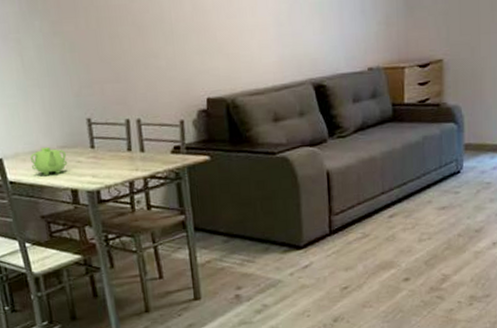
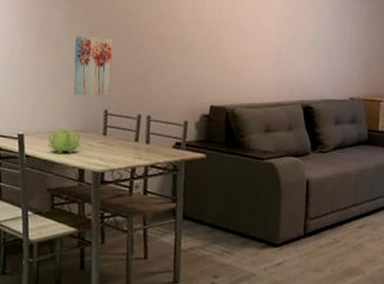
wall art: none [36,31,91,105] -> present [73,34,113,96]

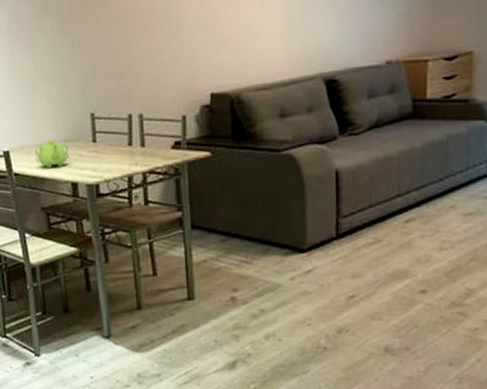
wall art: present [73,34,113,96] -> none [48,28,96,100]

